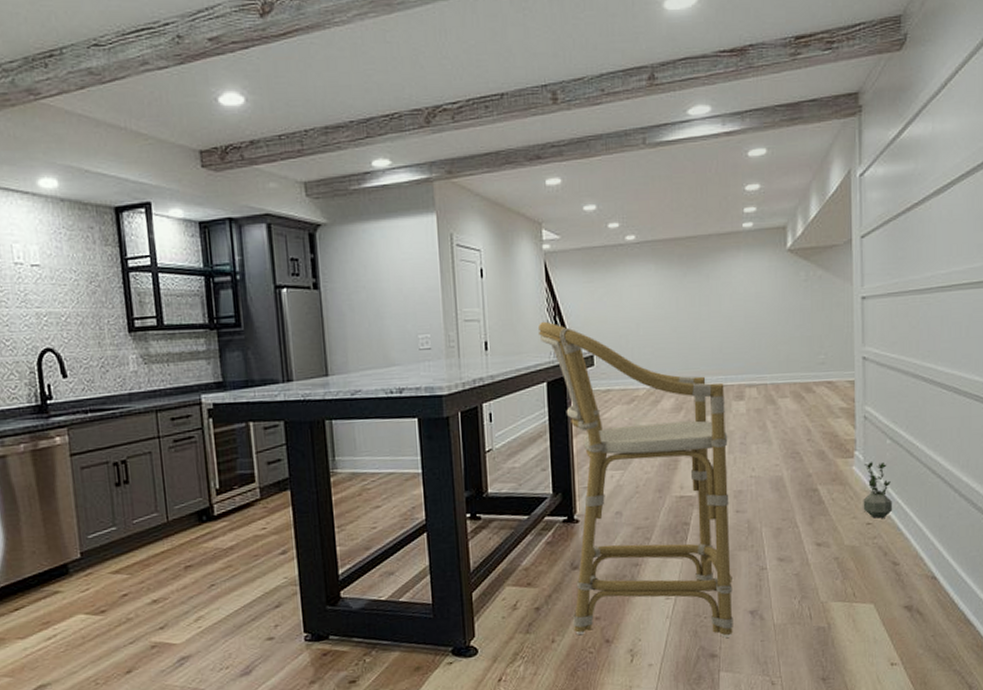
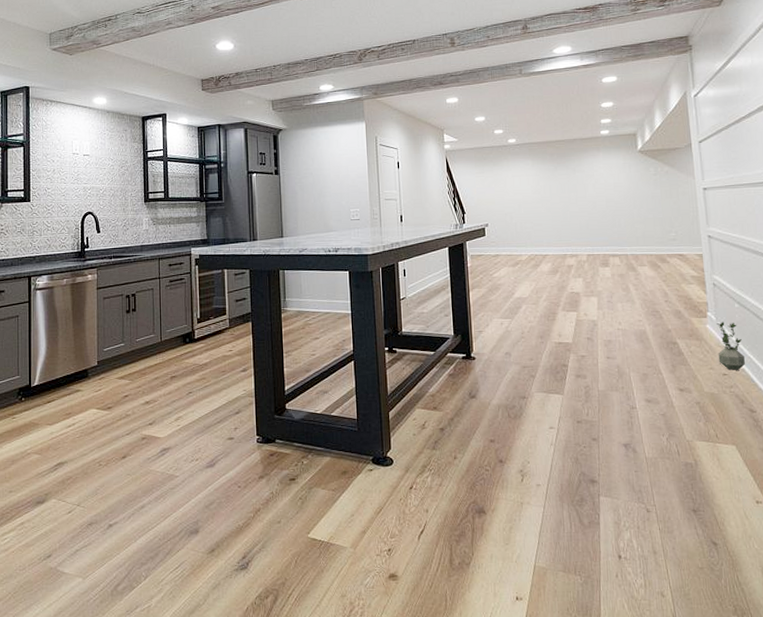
bar stool: present [539,321,733,638] -> none [442,201,610,466]

